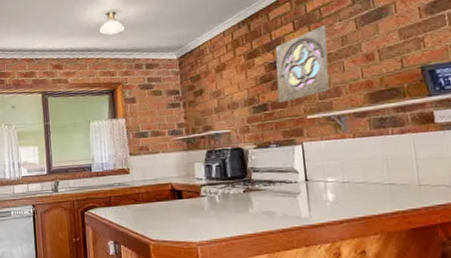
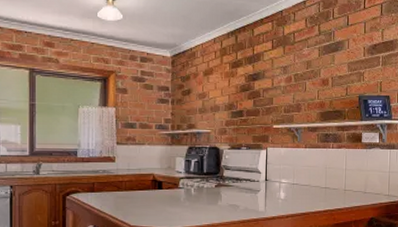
wall ornament: present [275,24,330,104] -> none [253,48,297,112]

